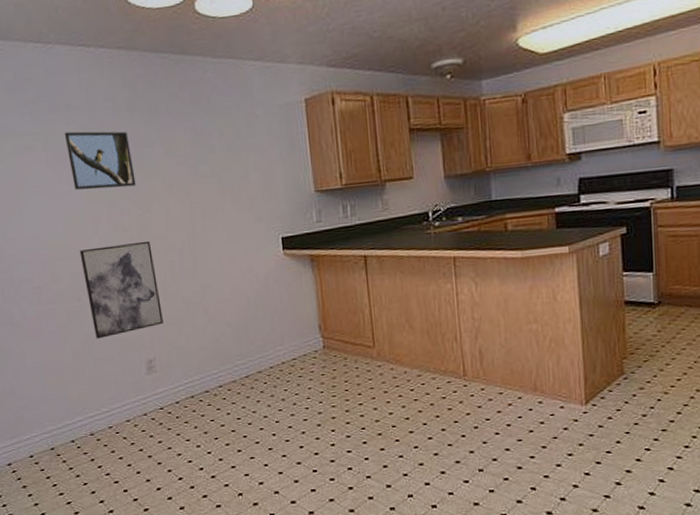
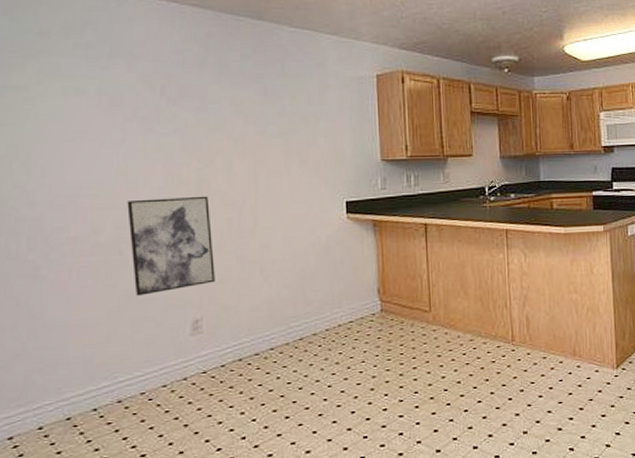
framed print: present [64,131,136,190] -> none [123,79,198,140]

